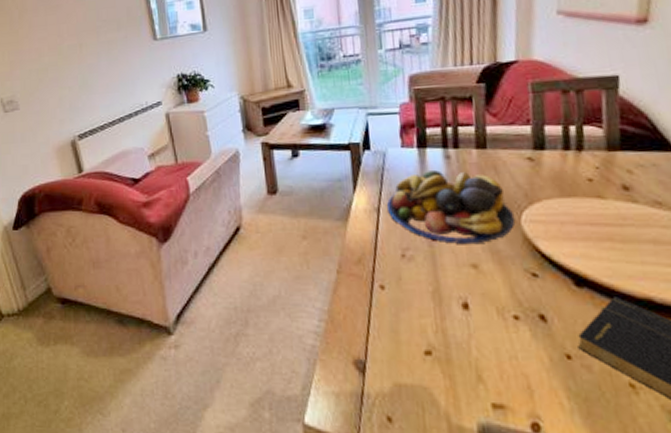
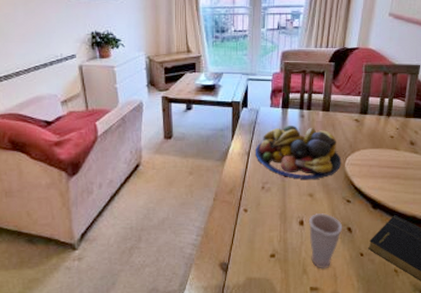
cup: none [475,293,532,375] -> present [308,213,343,268]

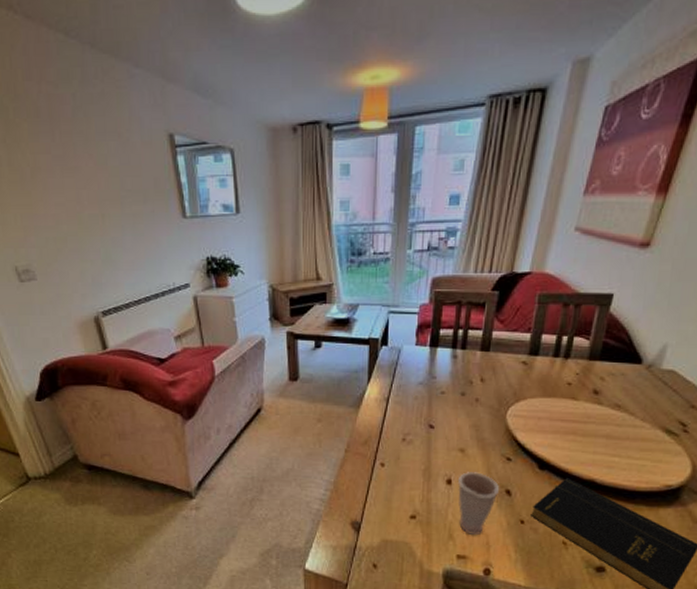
fruit bowl: present [256,126,342,180] -> none [396,368,502,433]

